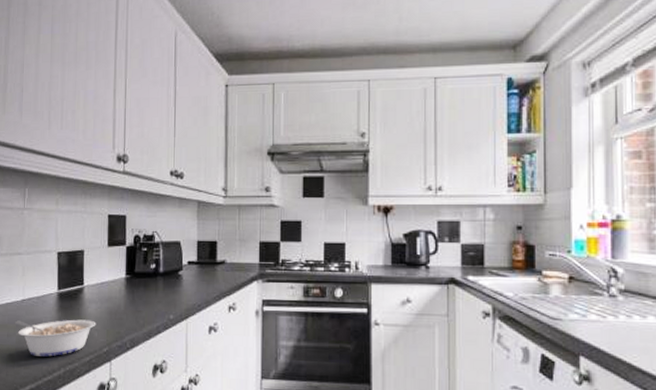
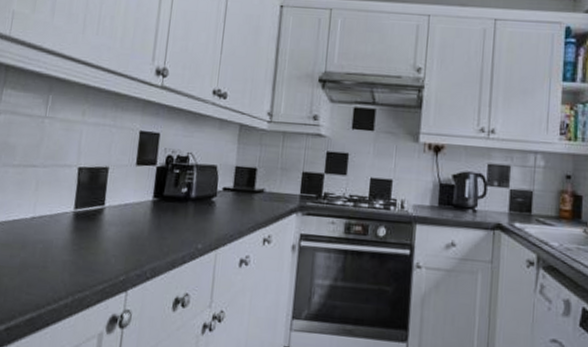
legume: present [15,319,96,357] -> none [21,240,115,283]

